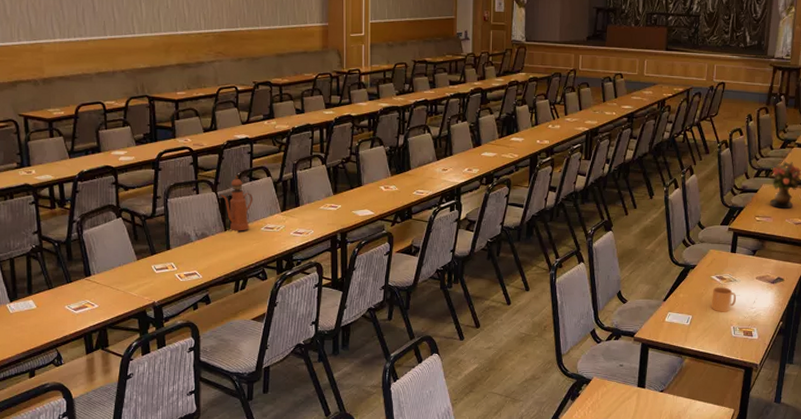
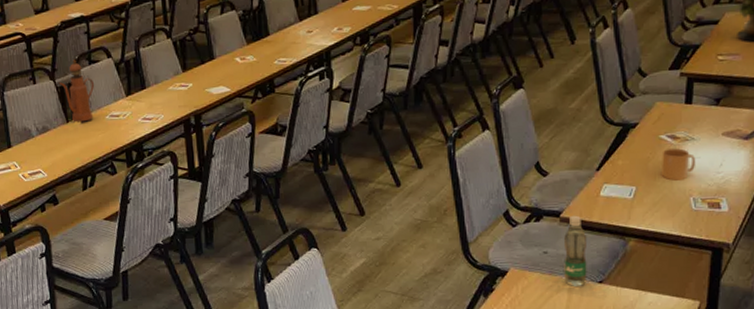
bottle: none [635,336,654,394] -> present [563,215,587,286]

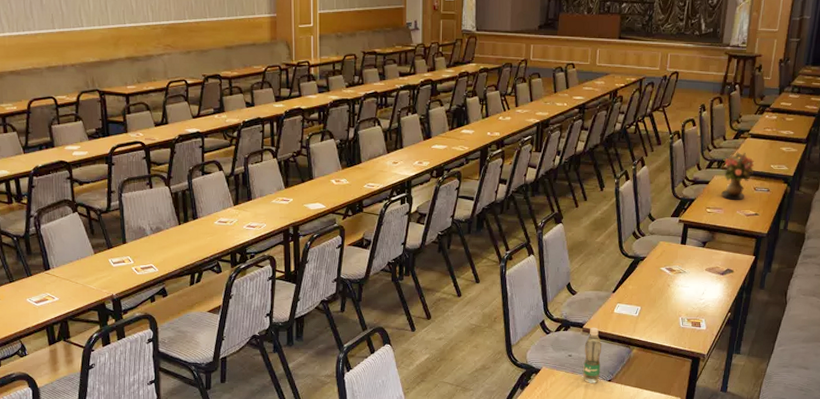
coffeepot: present [58,59,95,122] -> none [173,170,206,225]
mug: present [661,148,696,181] -> none [659,279,686,304]

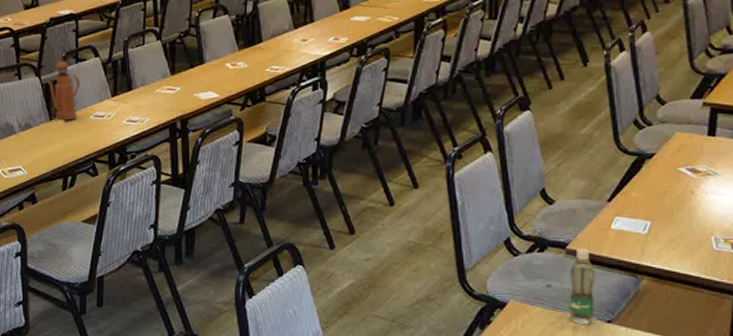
coffeepot: none [173,170,206,225] -> present [44,57,81,121]

